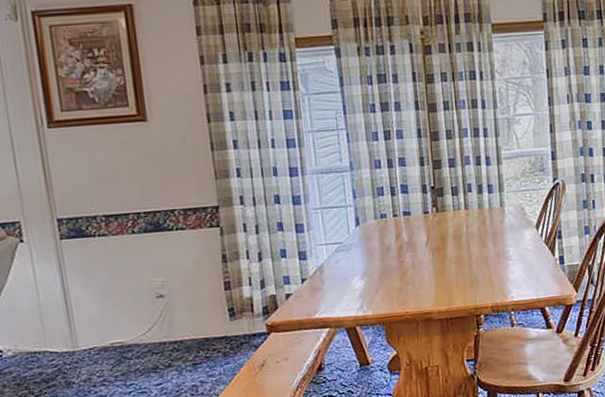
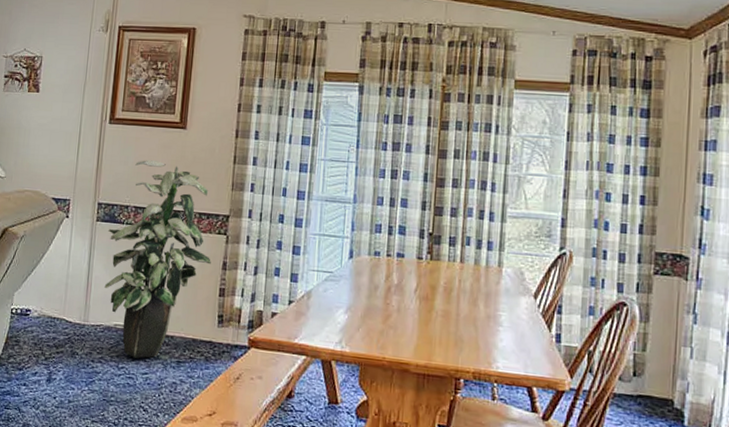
indoor plant: none [78,161,209,372] -> present [104,160,211,359]

